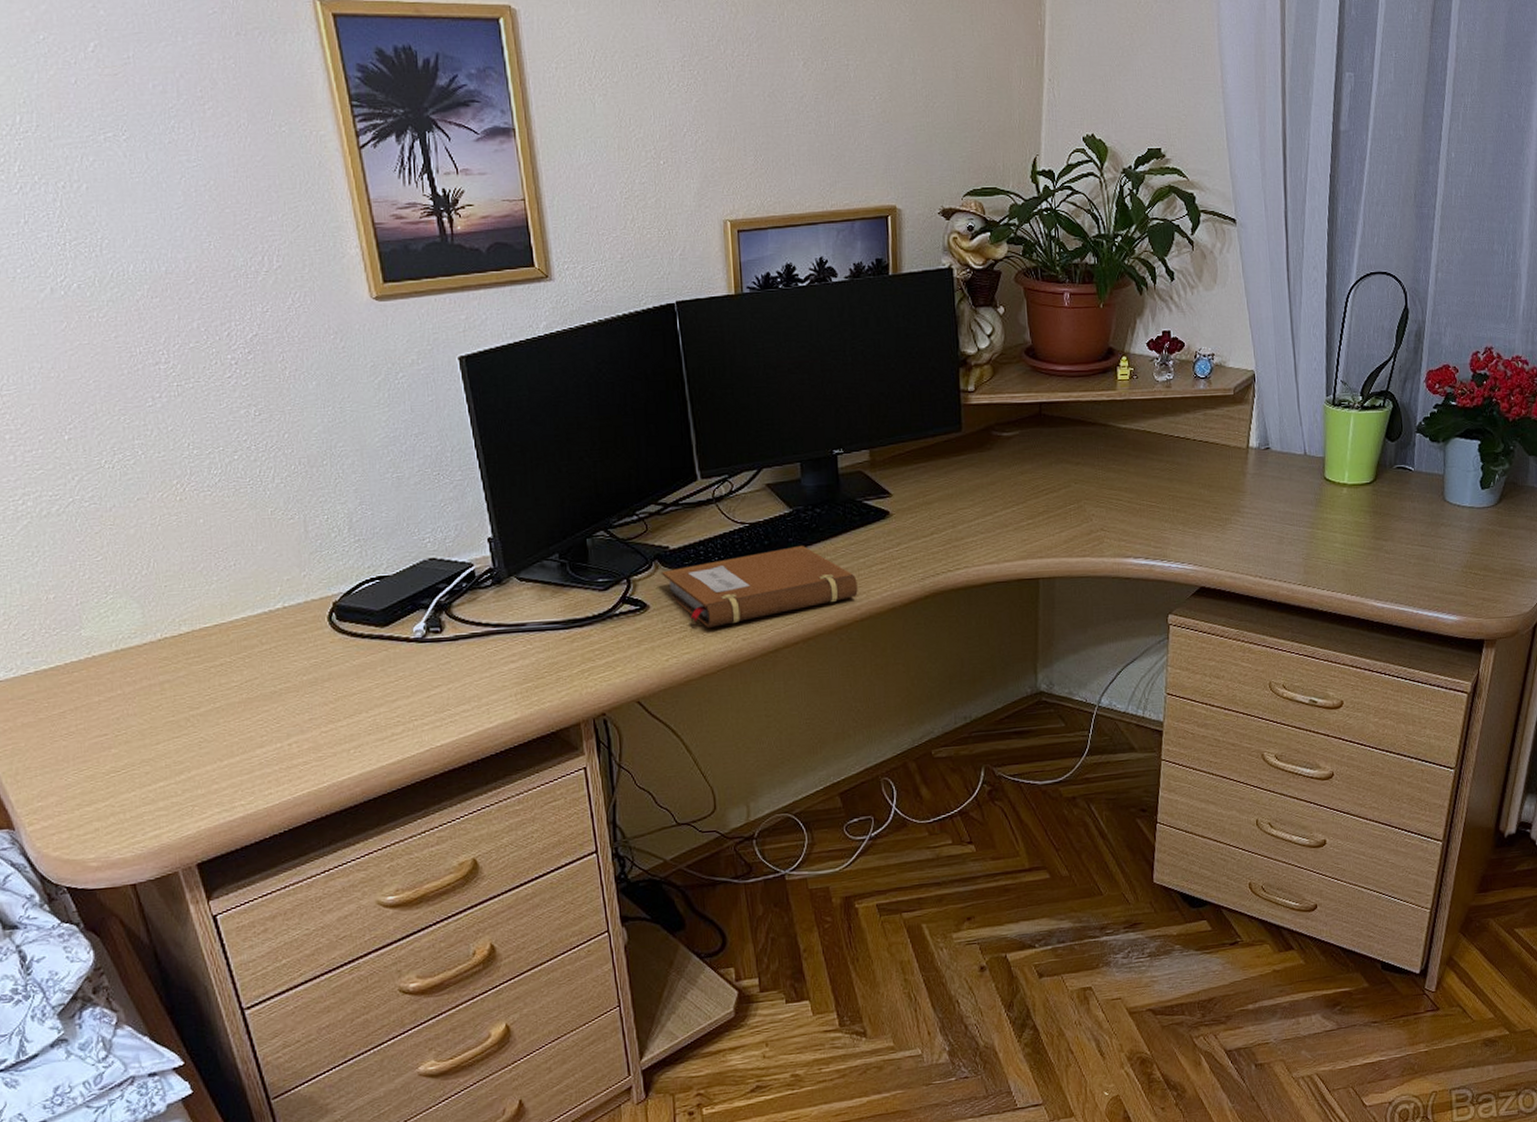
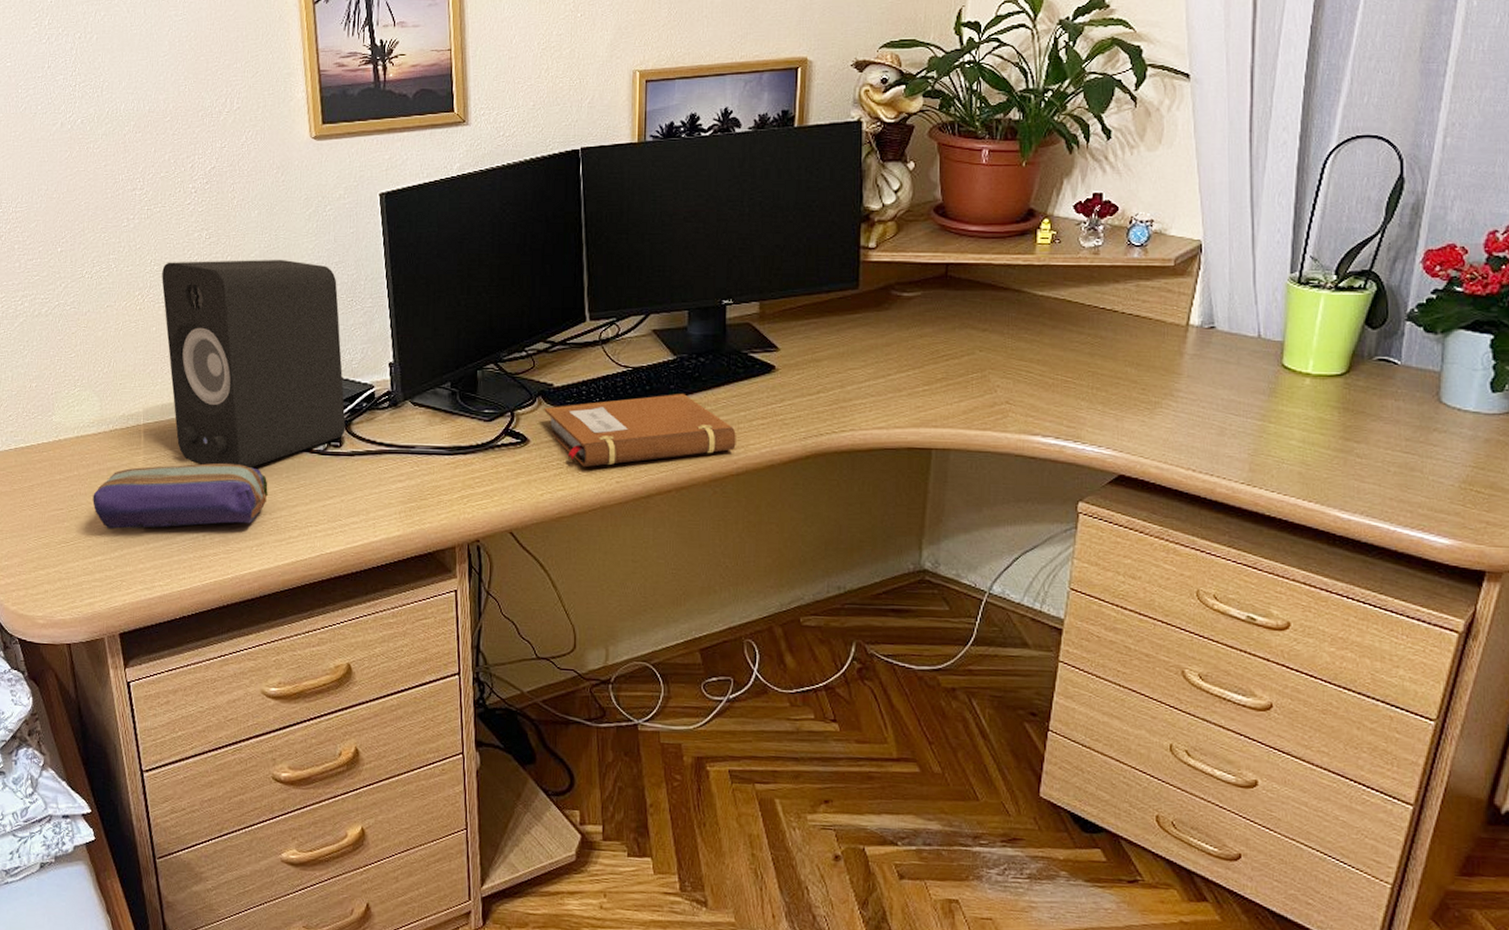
pencil case: none [145,662,362,751] -> present [93,462,268,530]
speaker: none [204,434,445,667] -> present [162,259,346,469]

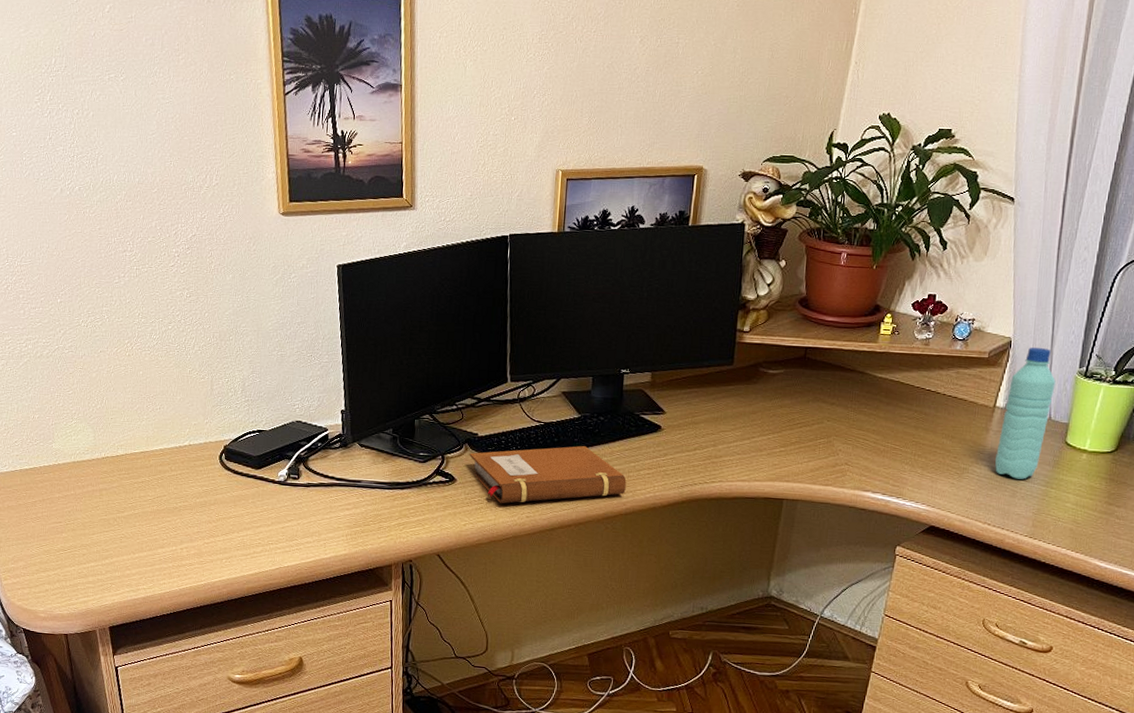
pencil case: present [93,462,268,530] -> none [87,488,237,541]
speaker: present [162,259,346,469] -> none [148,315,303,494]
water bottle: none [1195,250,1262,413] -> present [995,347,1056,479]

